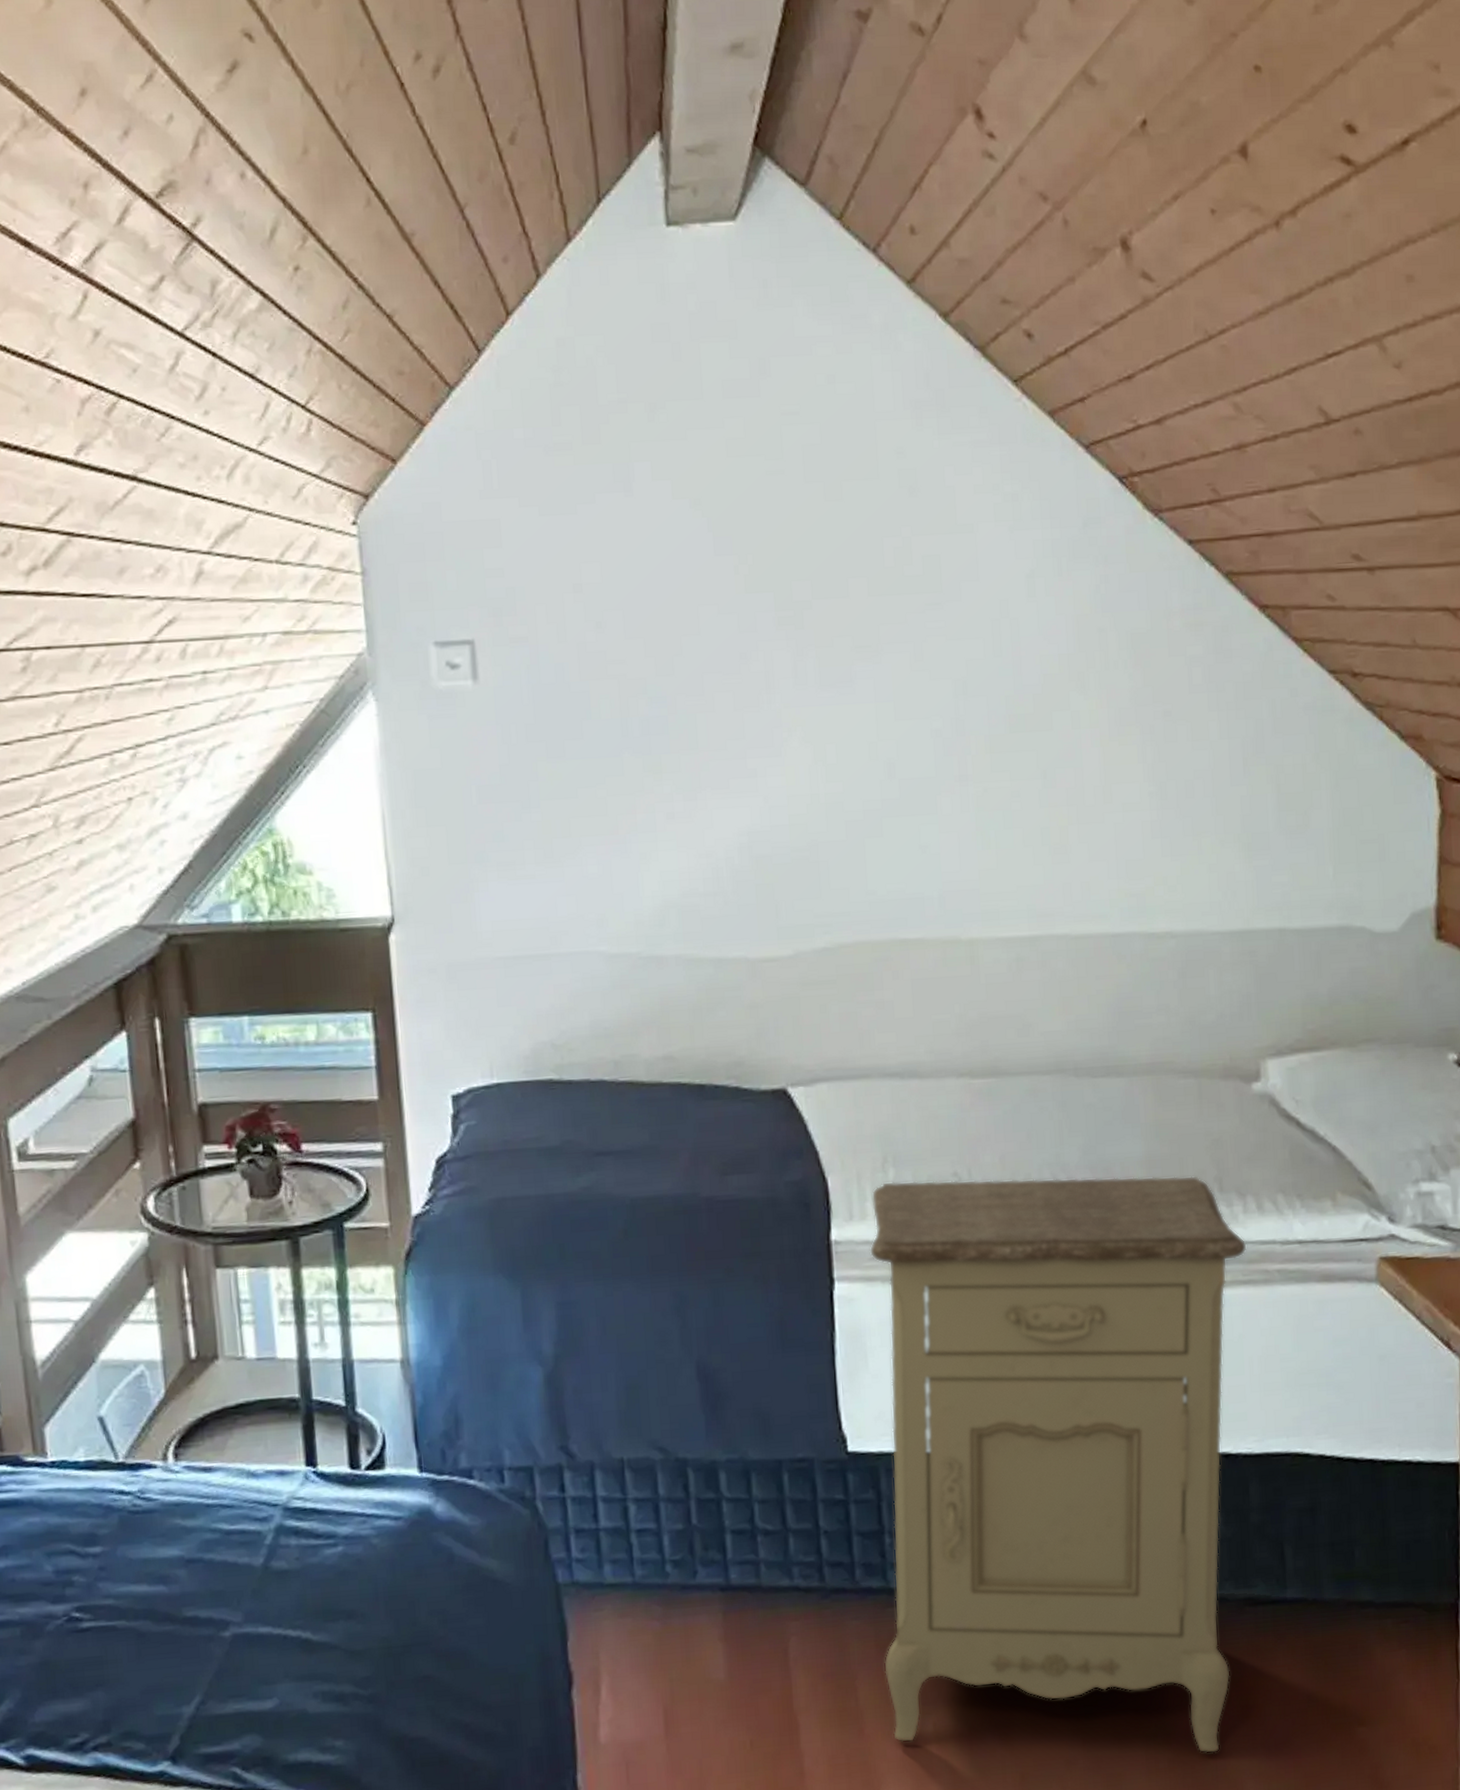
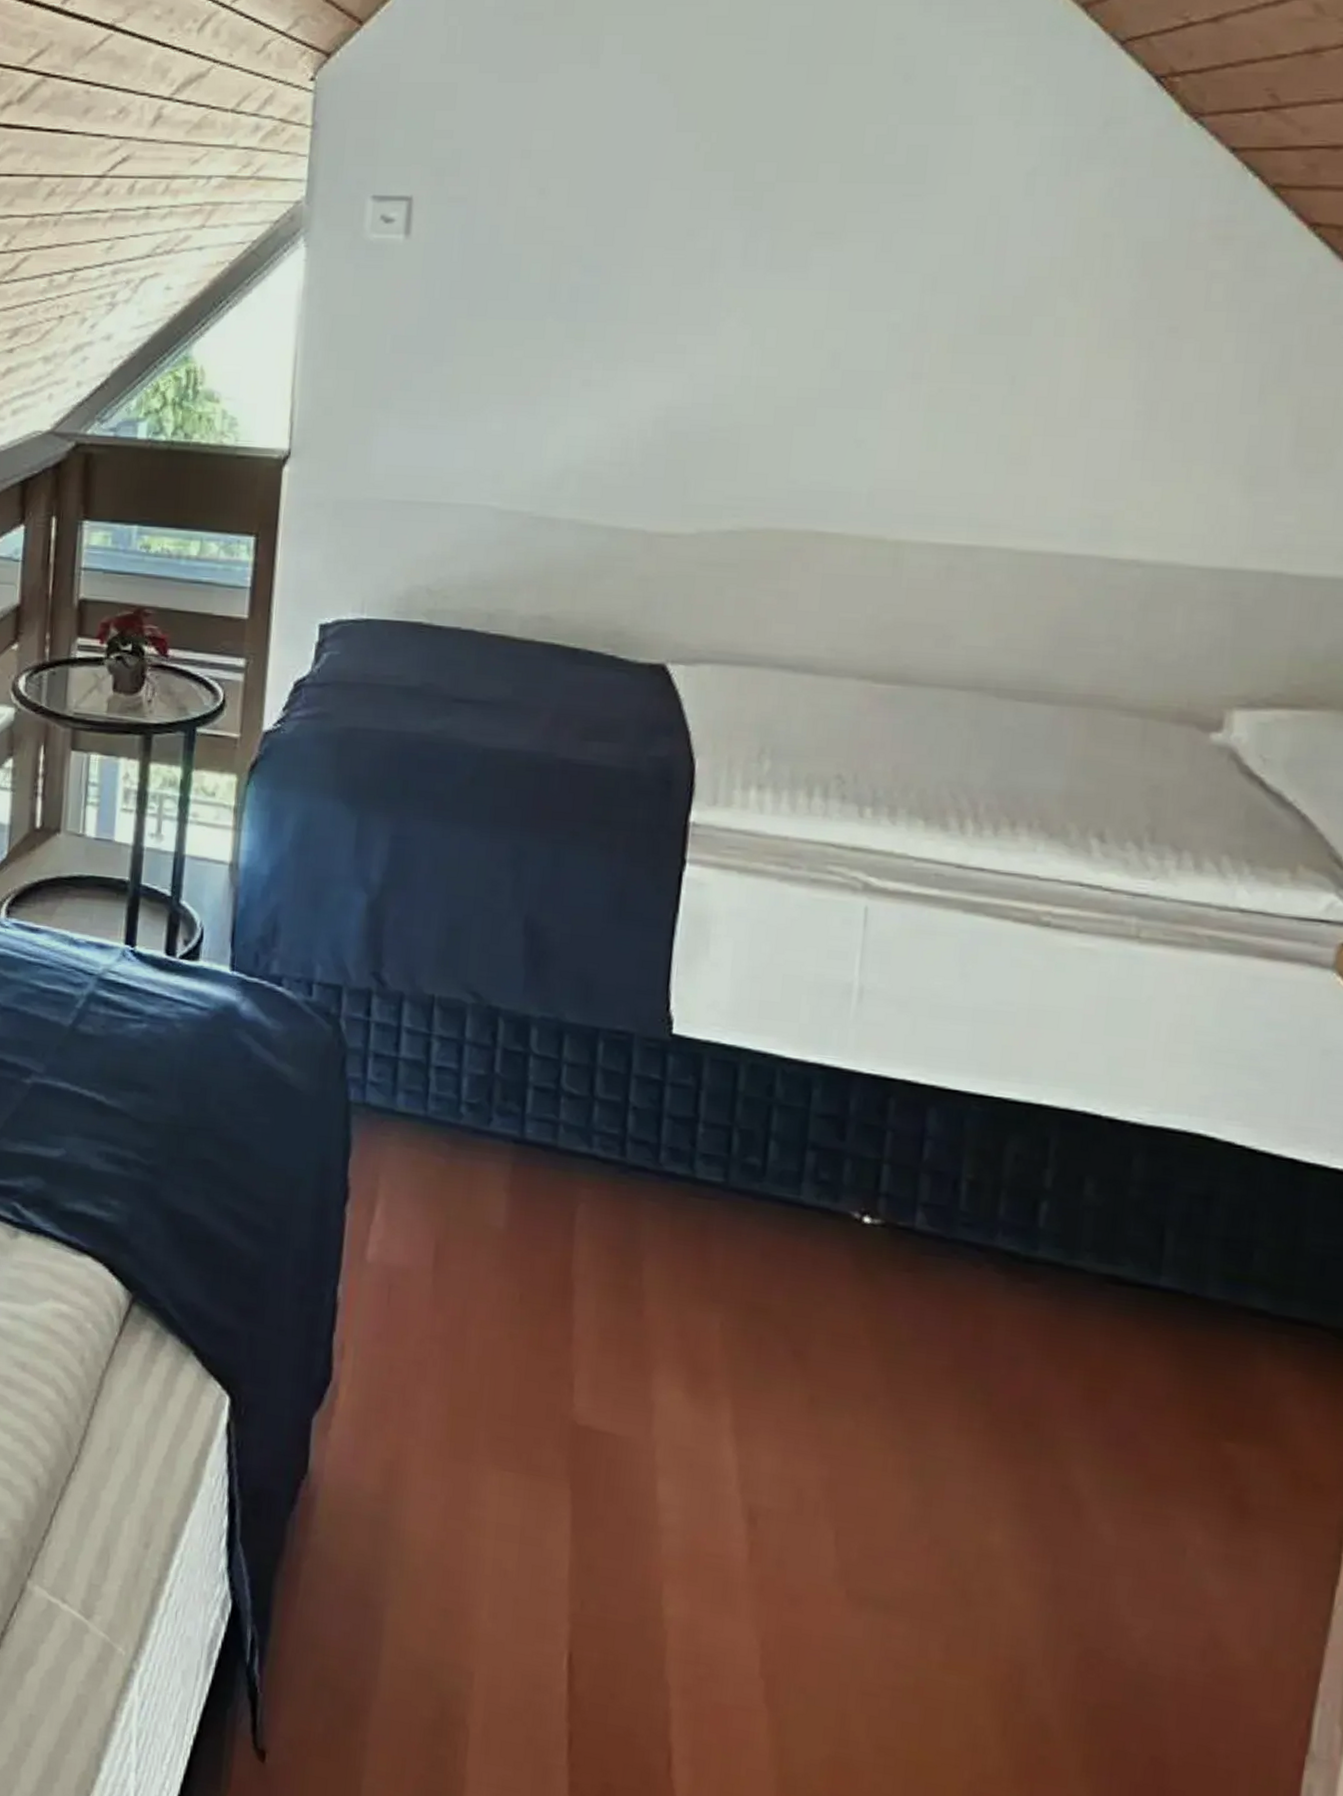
nightstand: present [870,1176,1247,1754] -> none [675,774,1175,1428]

